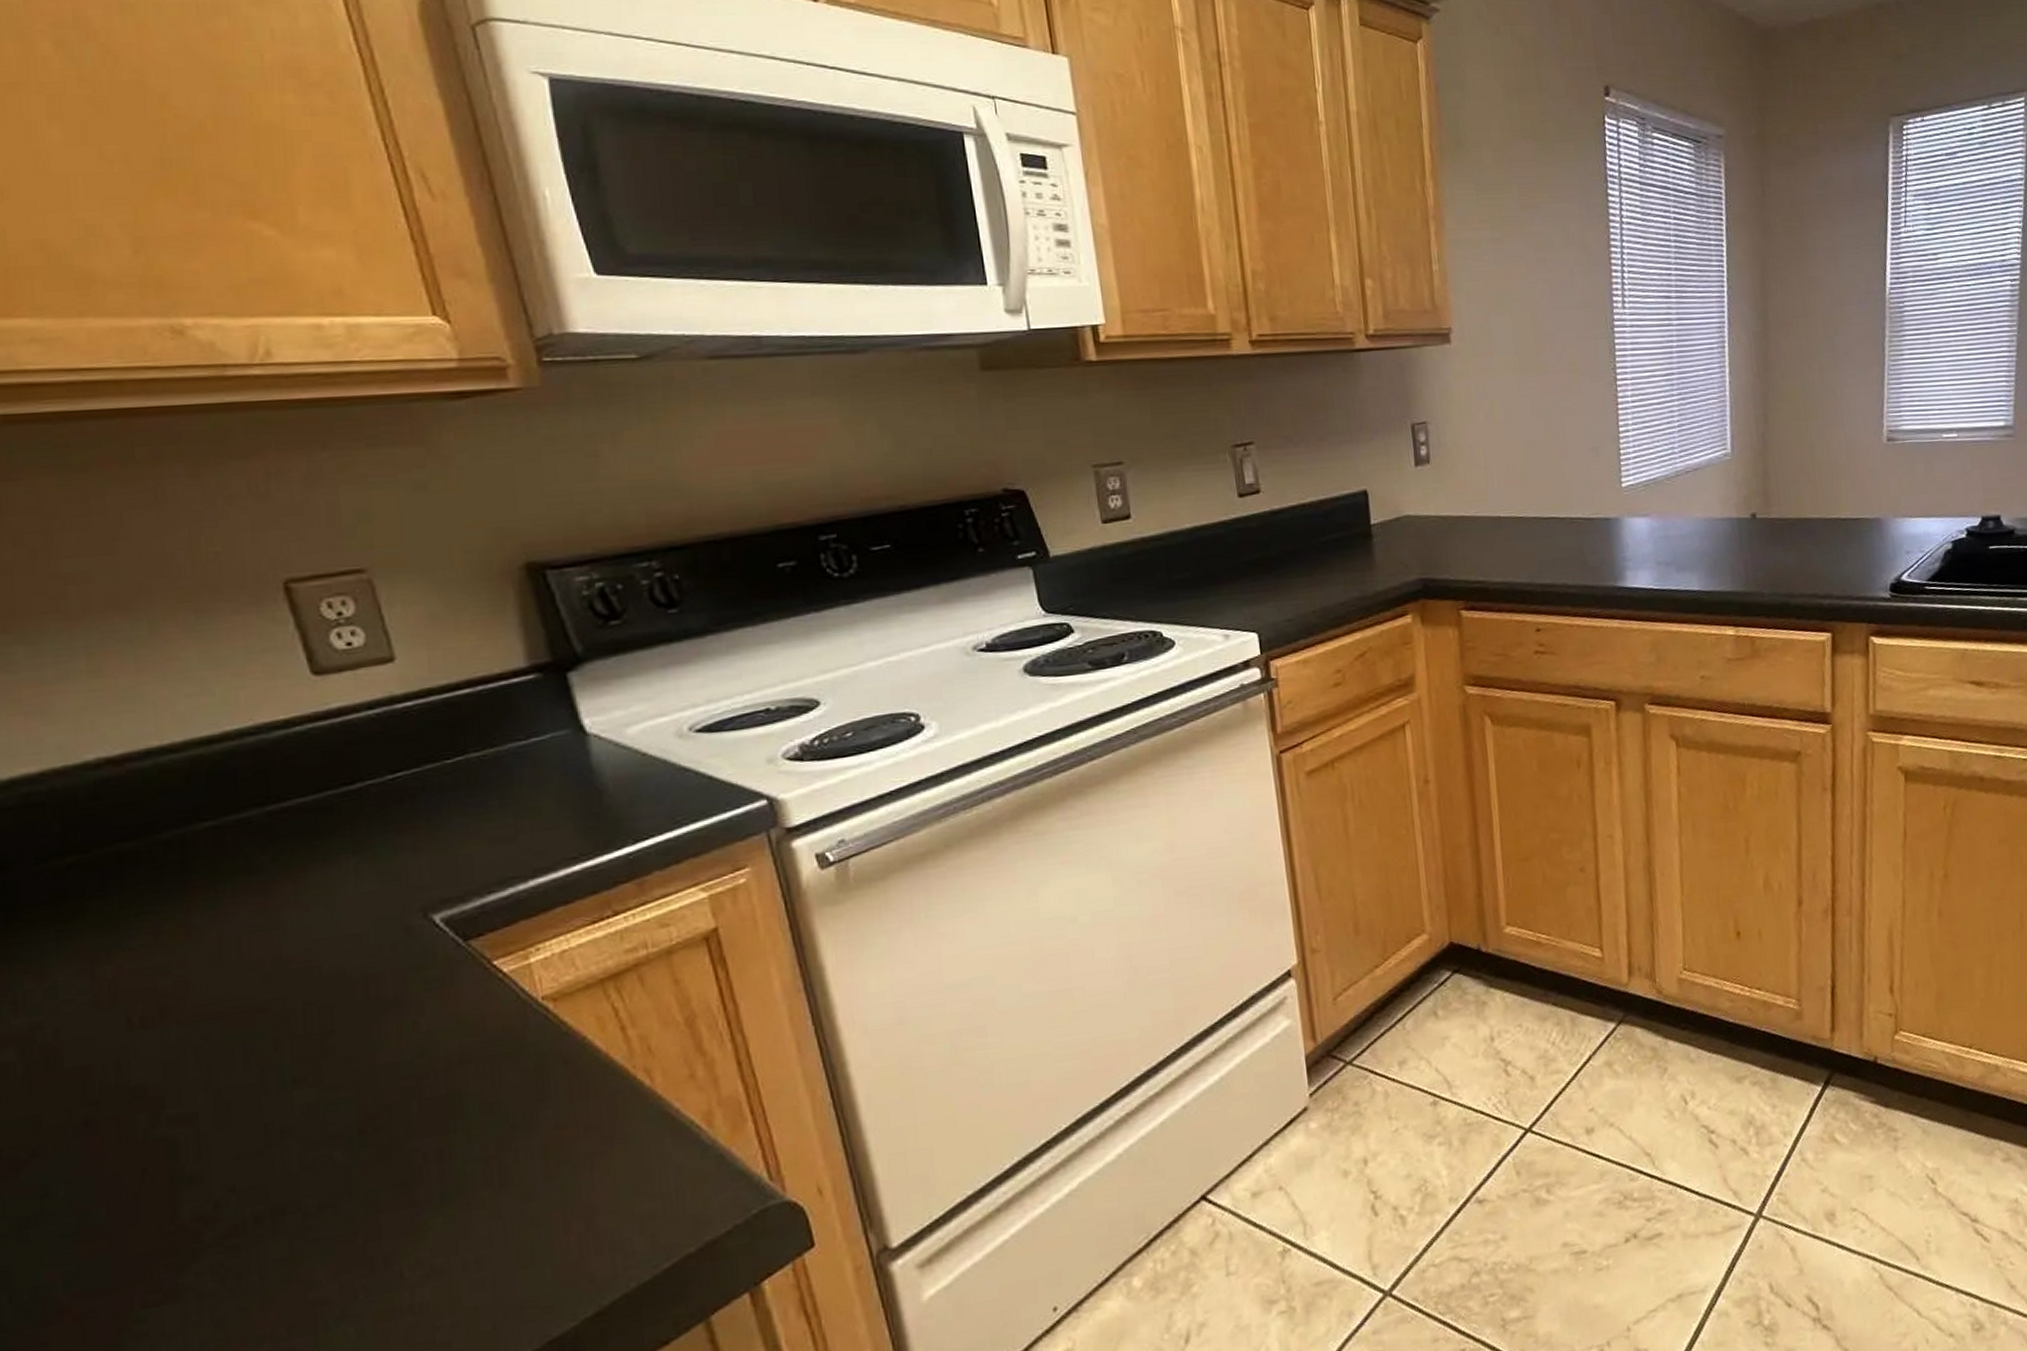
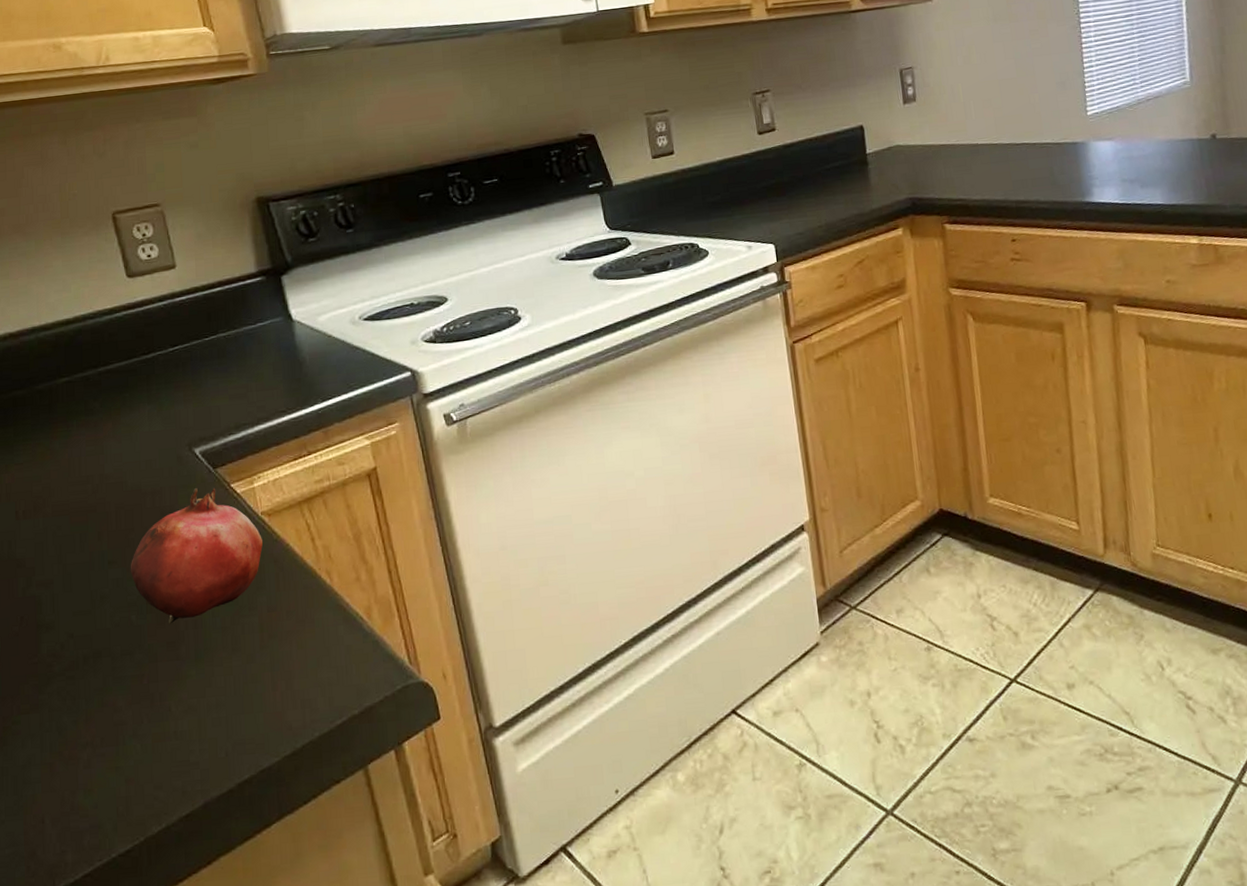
fruit: none [329,967,545,1160] -> present [130,488,263,624]

